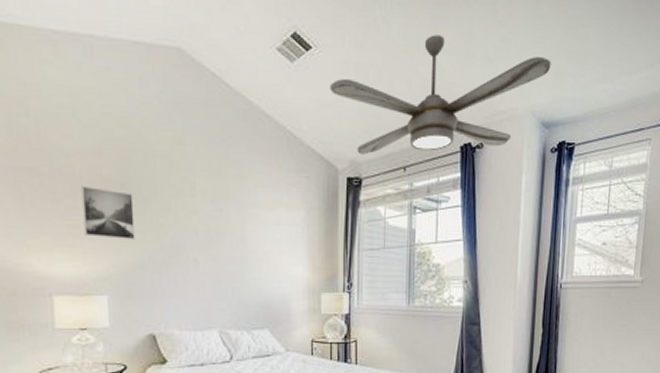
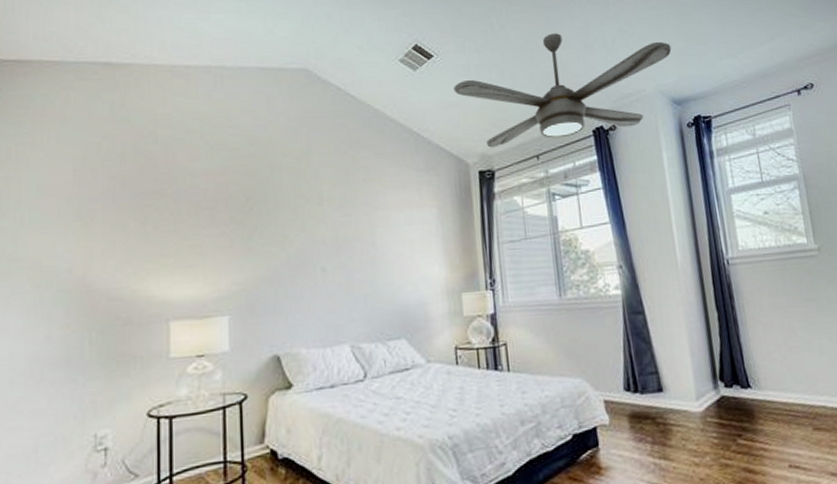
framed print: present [80,185,135,240] -> none [205,204,260,255]

